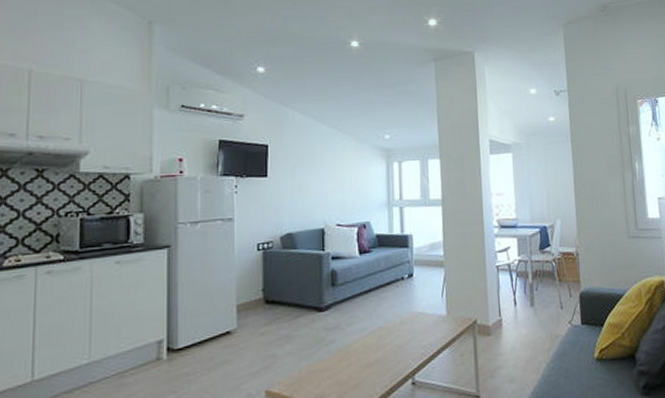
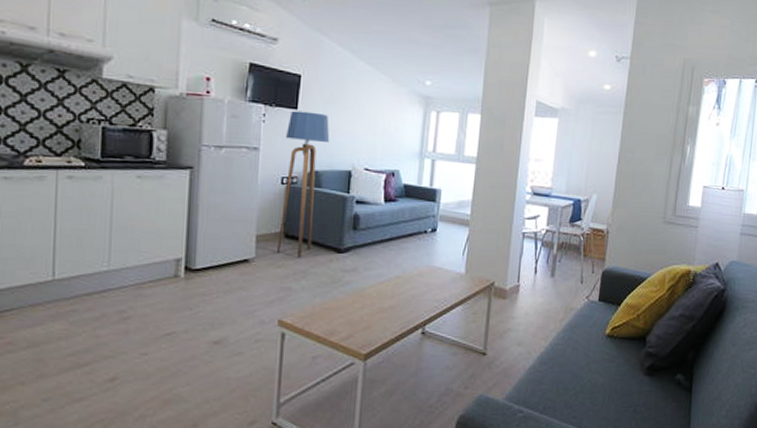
floor lamp: none [259,177,301,322] -> present [277,110,330,258]

